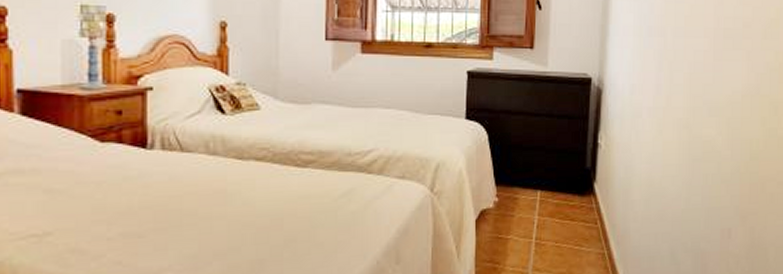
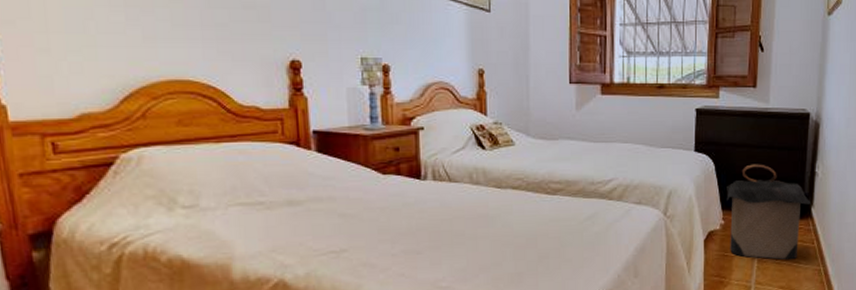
laundry hamper: none [501,134,593,243] -> present [726,164,810,260]

